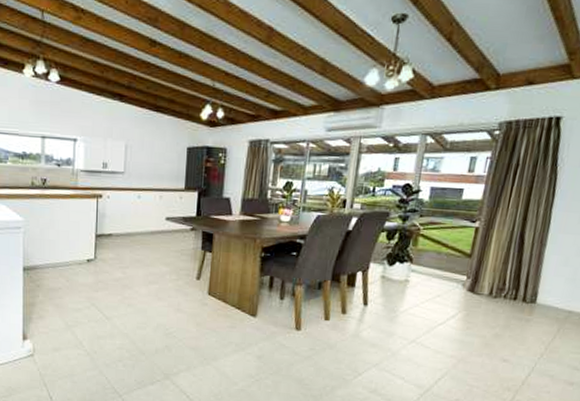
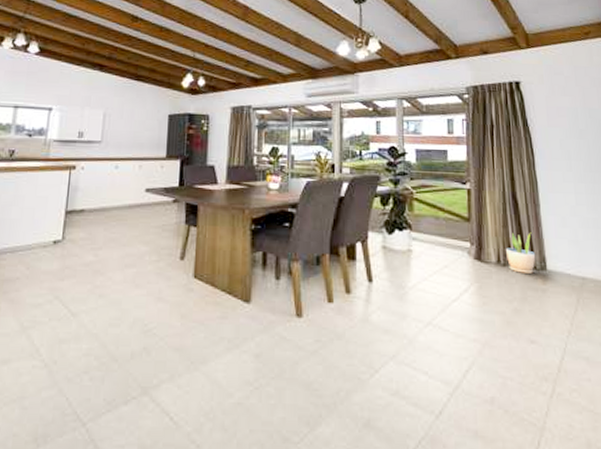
potted plant: none [499,269,530,306] -> present [506,232,536,274]

